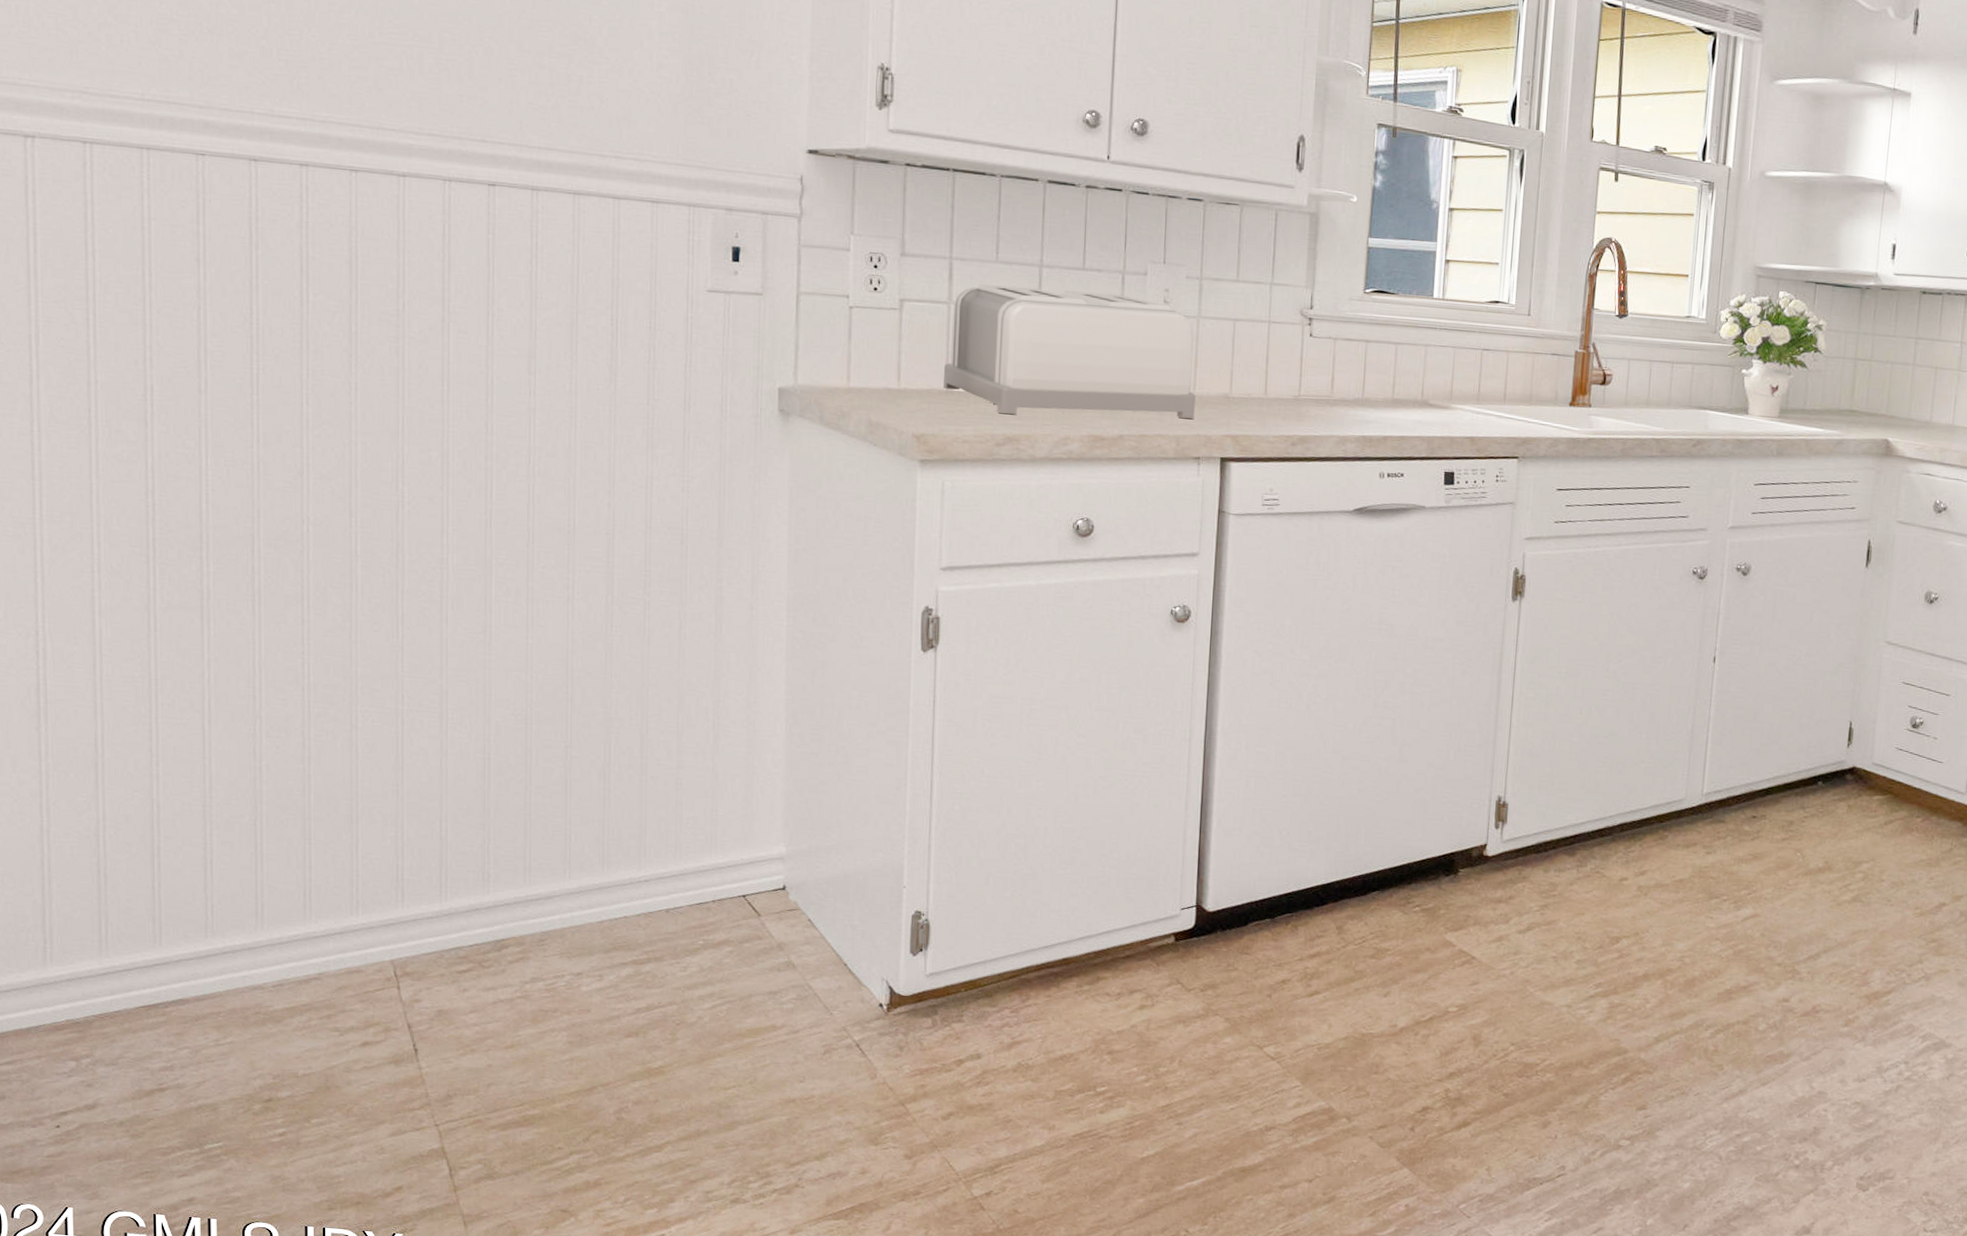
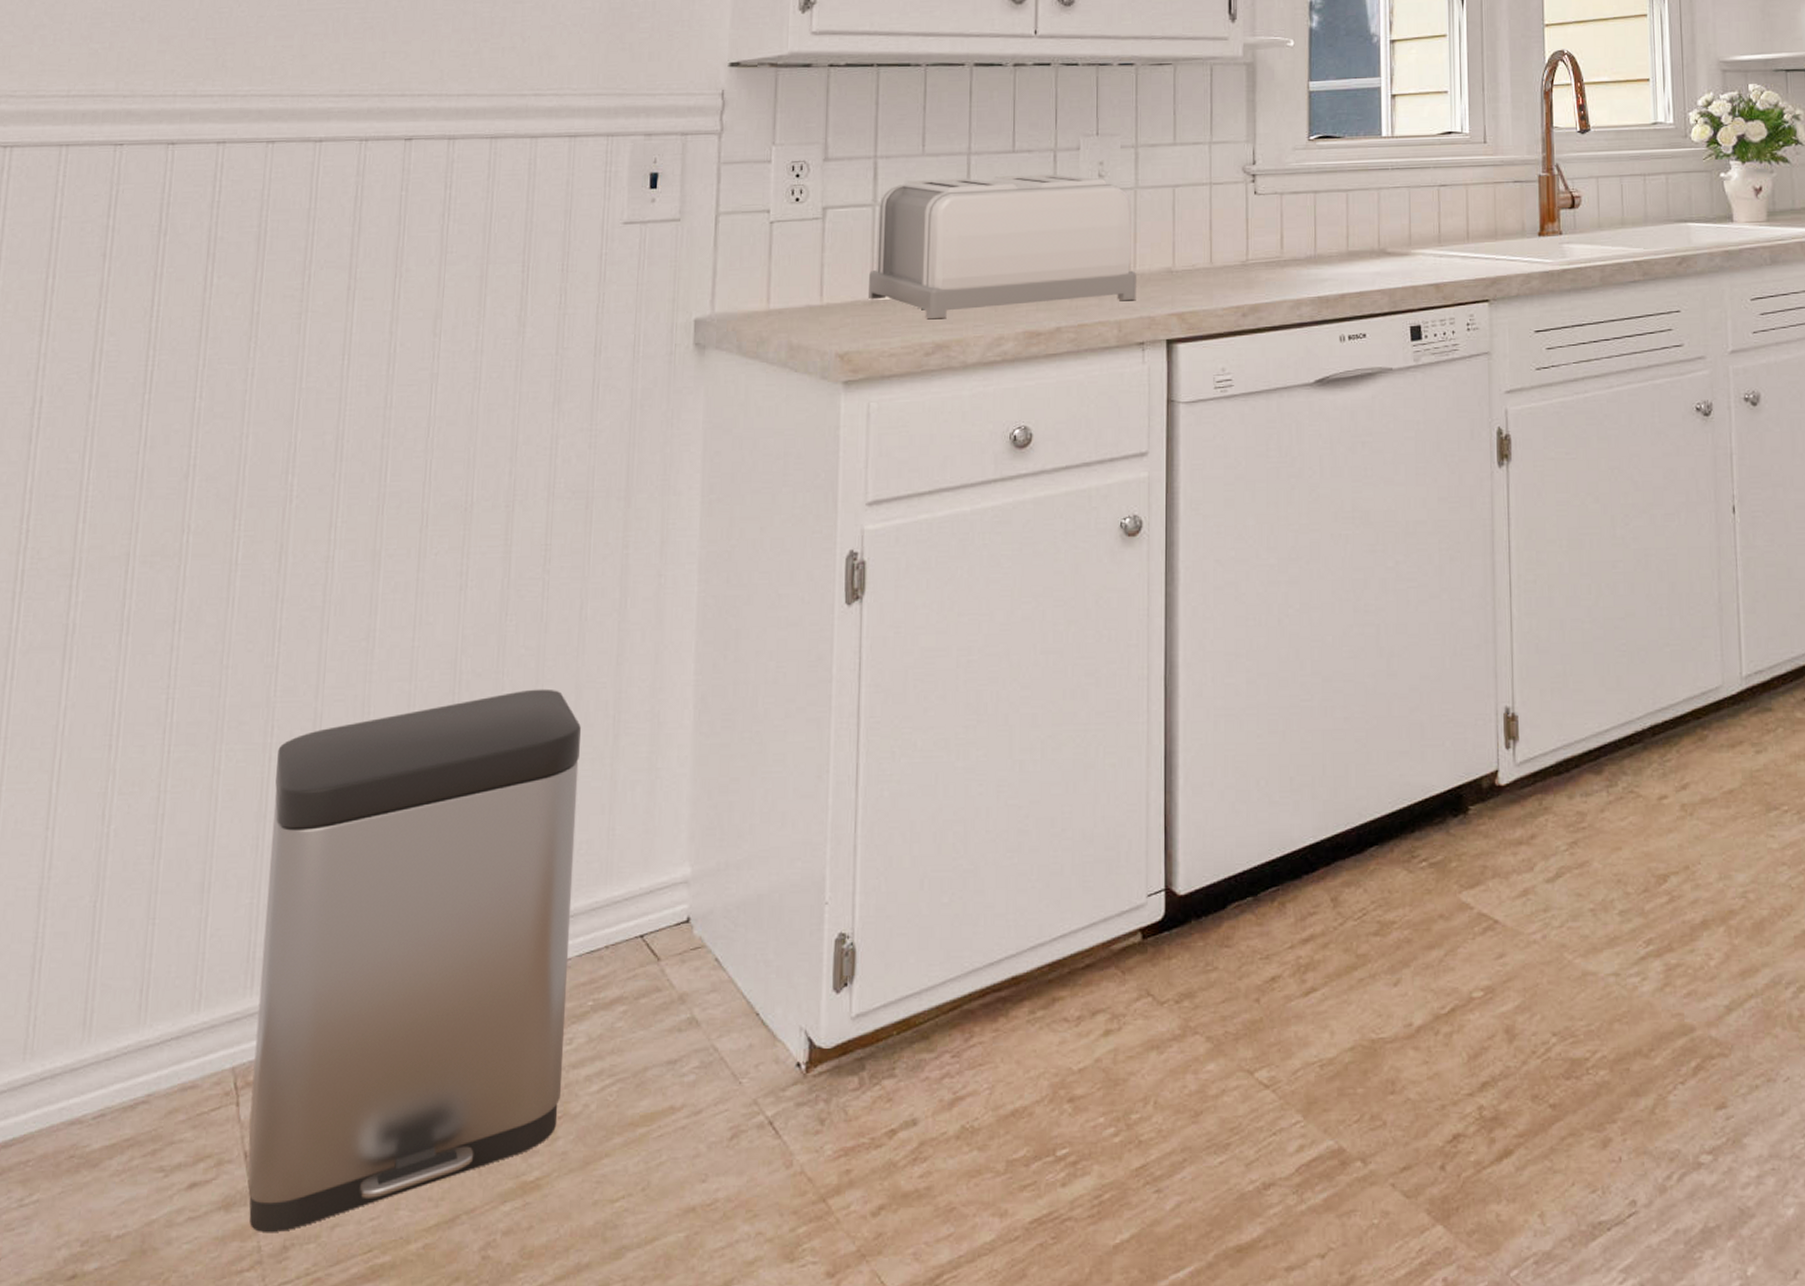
pedal bin: none [410,690,684,1085] -> present [248,688,581,1232]

